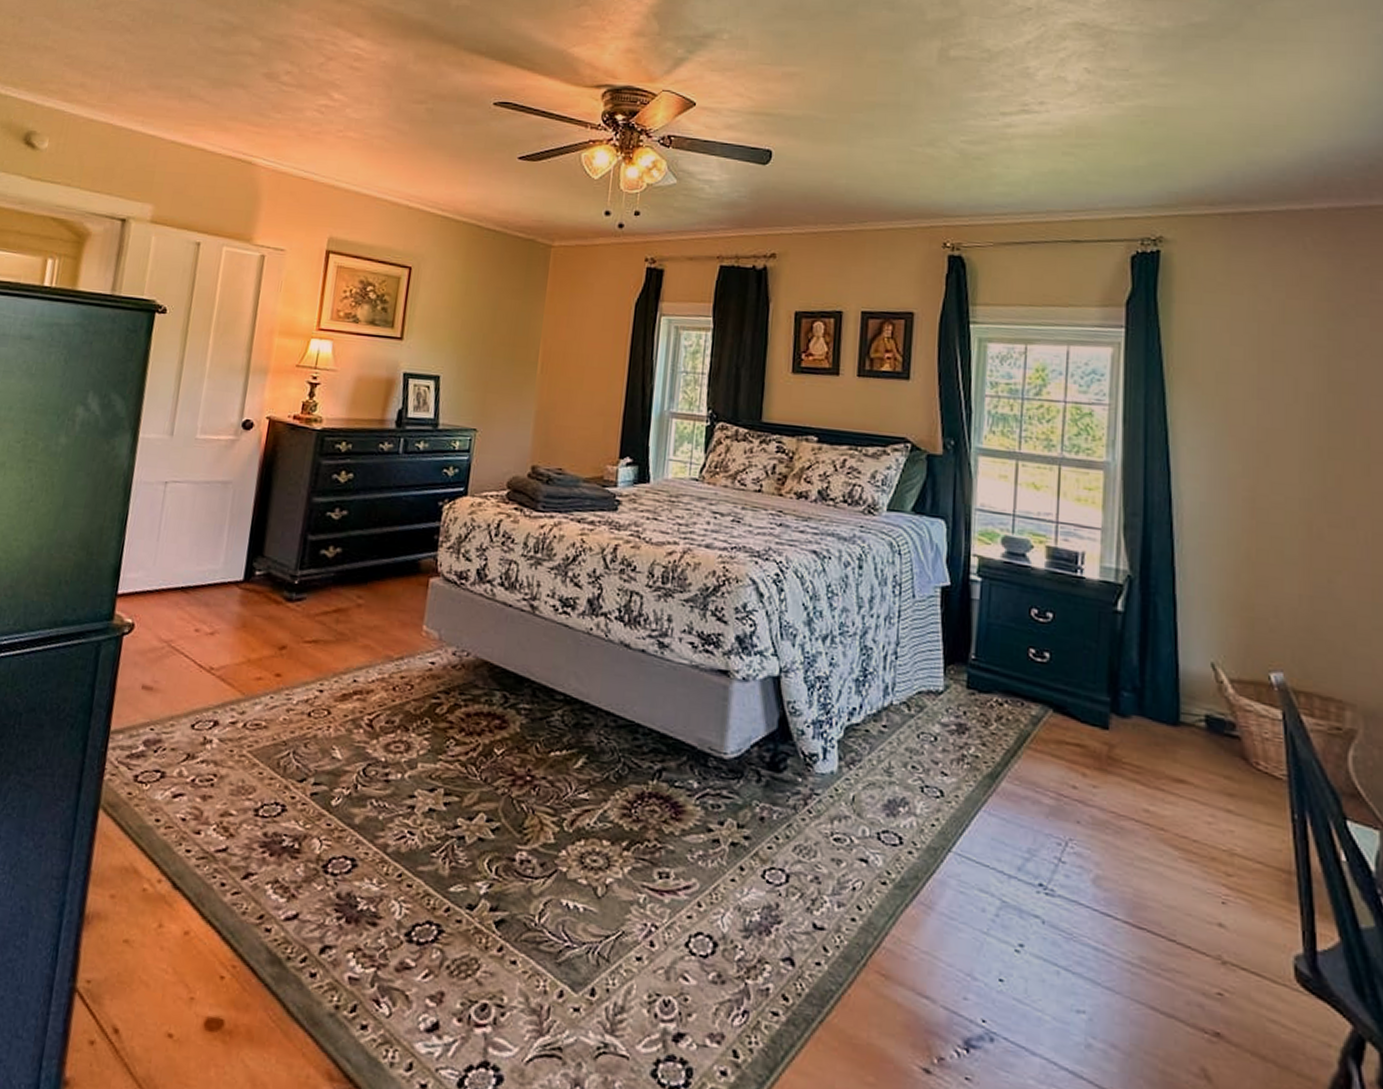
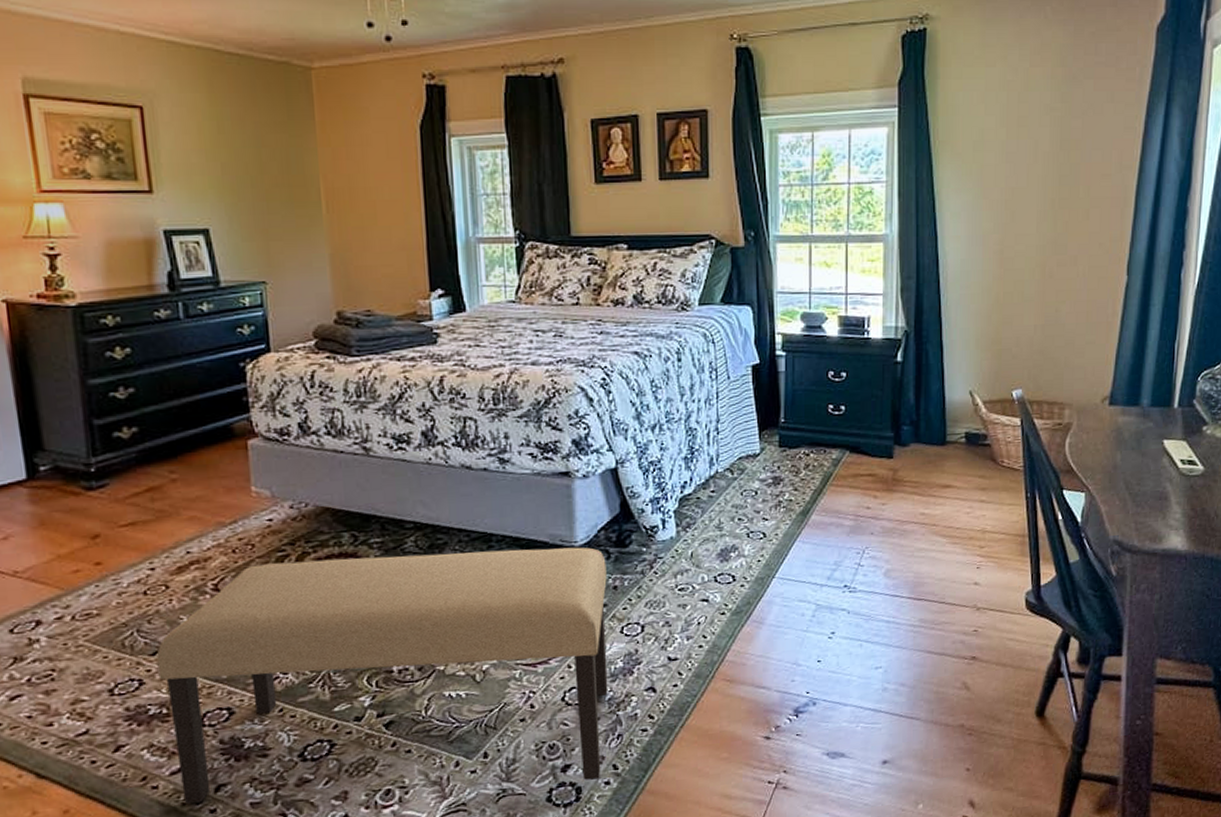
bench: none [290,707,756,1065] -> present [156,547,608,804]

